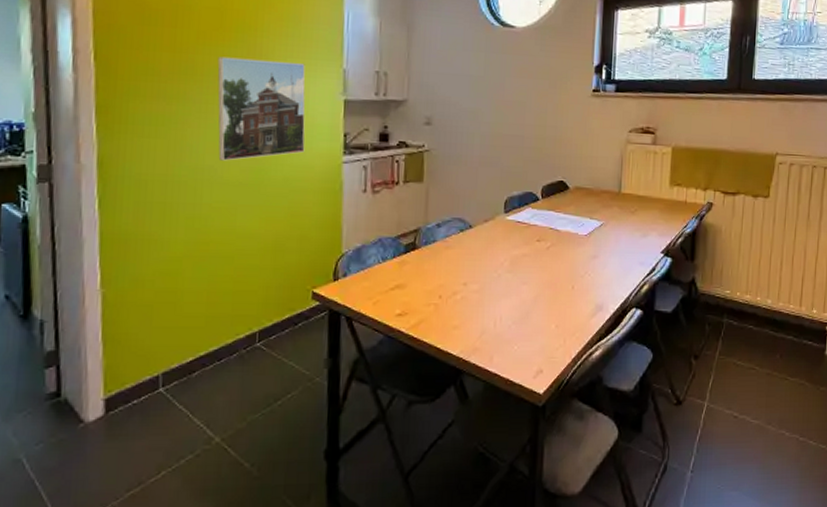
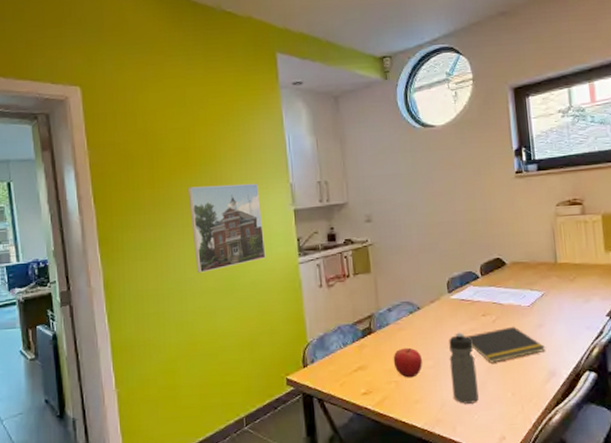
fruit: none [435,268,467,301] -> present [393,347,422,378]
water bottle: none [494,256,523,333] -> present [449,332,479,404]
notepad: none [518,255,597,292] -> present [467,326,546,364]

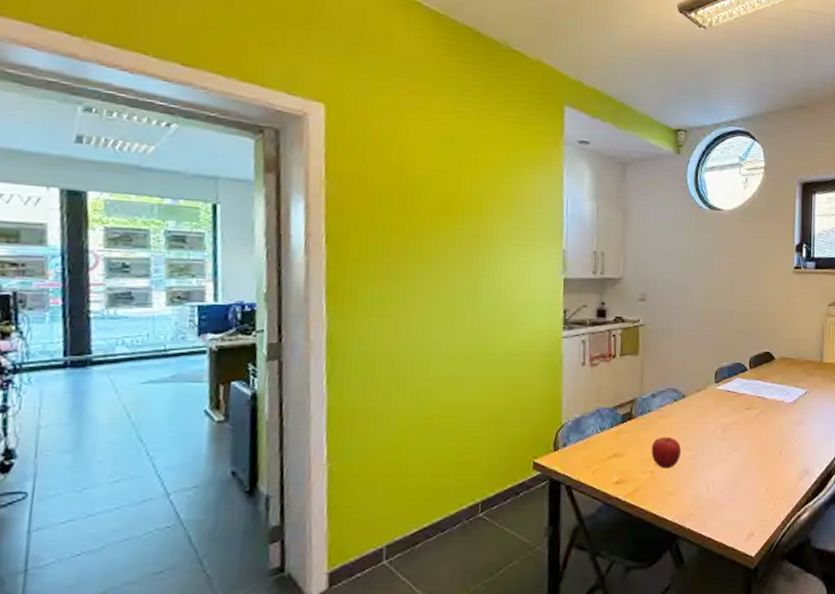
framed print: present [188,183,266,273] -> none [443,239,527,337]
water bottle: present [449,332,479,404] -> none [707,424,734,498]
notepad: present [467,326,546,364] -> none [728,422,803,458]

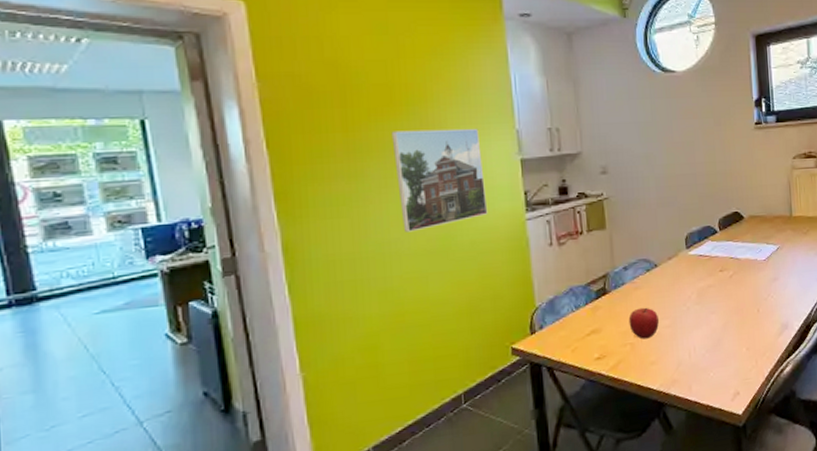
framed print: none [443,239,527,337] -> present [391,128,488,232]

